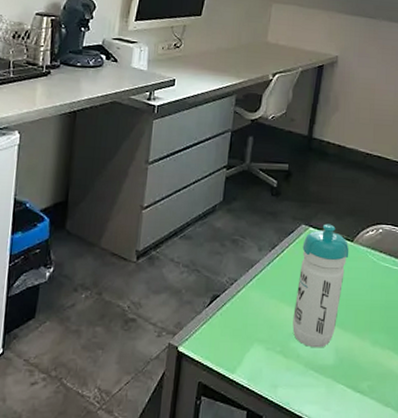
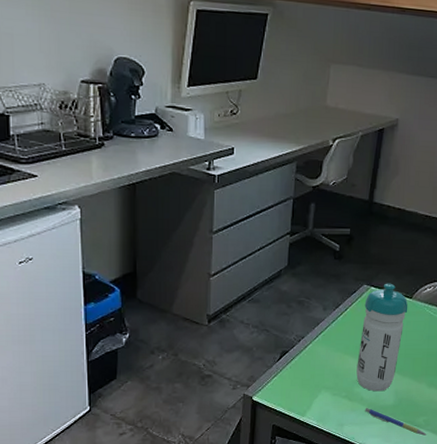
pen: none [301,367,372,405] -> present [365,408,427,436]

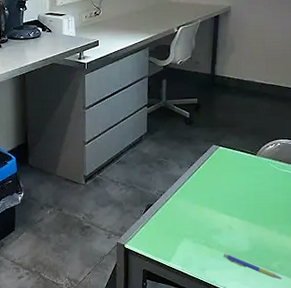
water bottle: present [356,283,408,392] -> none [212,142,254,239]

